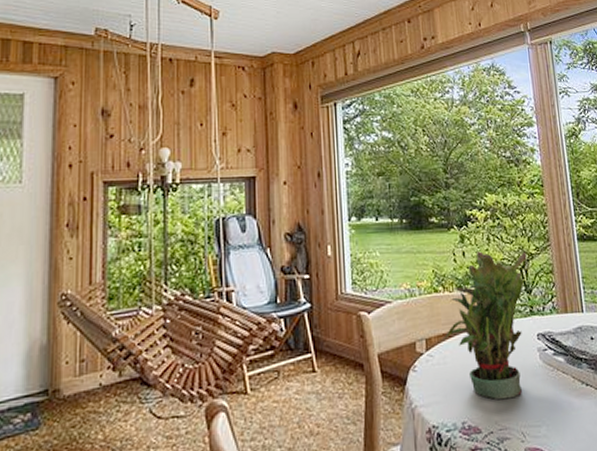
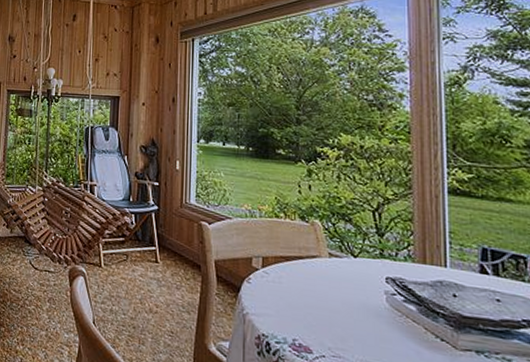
potted plant: present [443,251,527,400] -> none [280,187,382,331]

